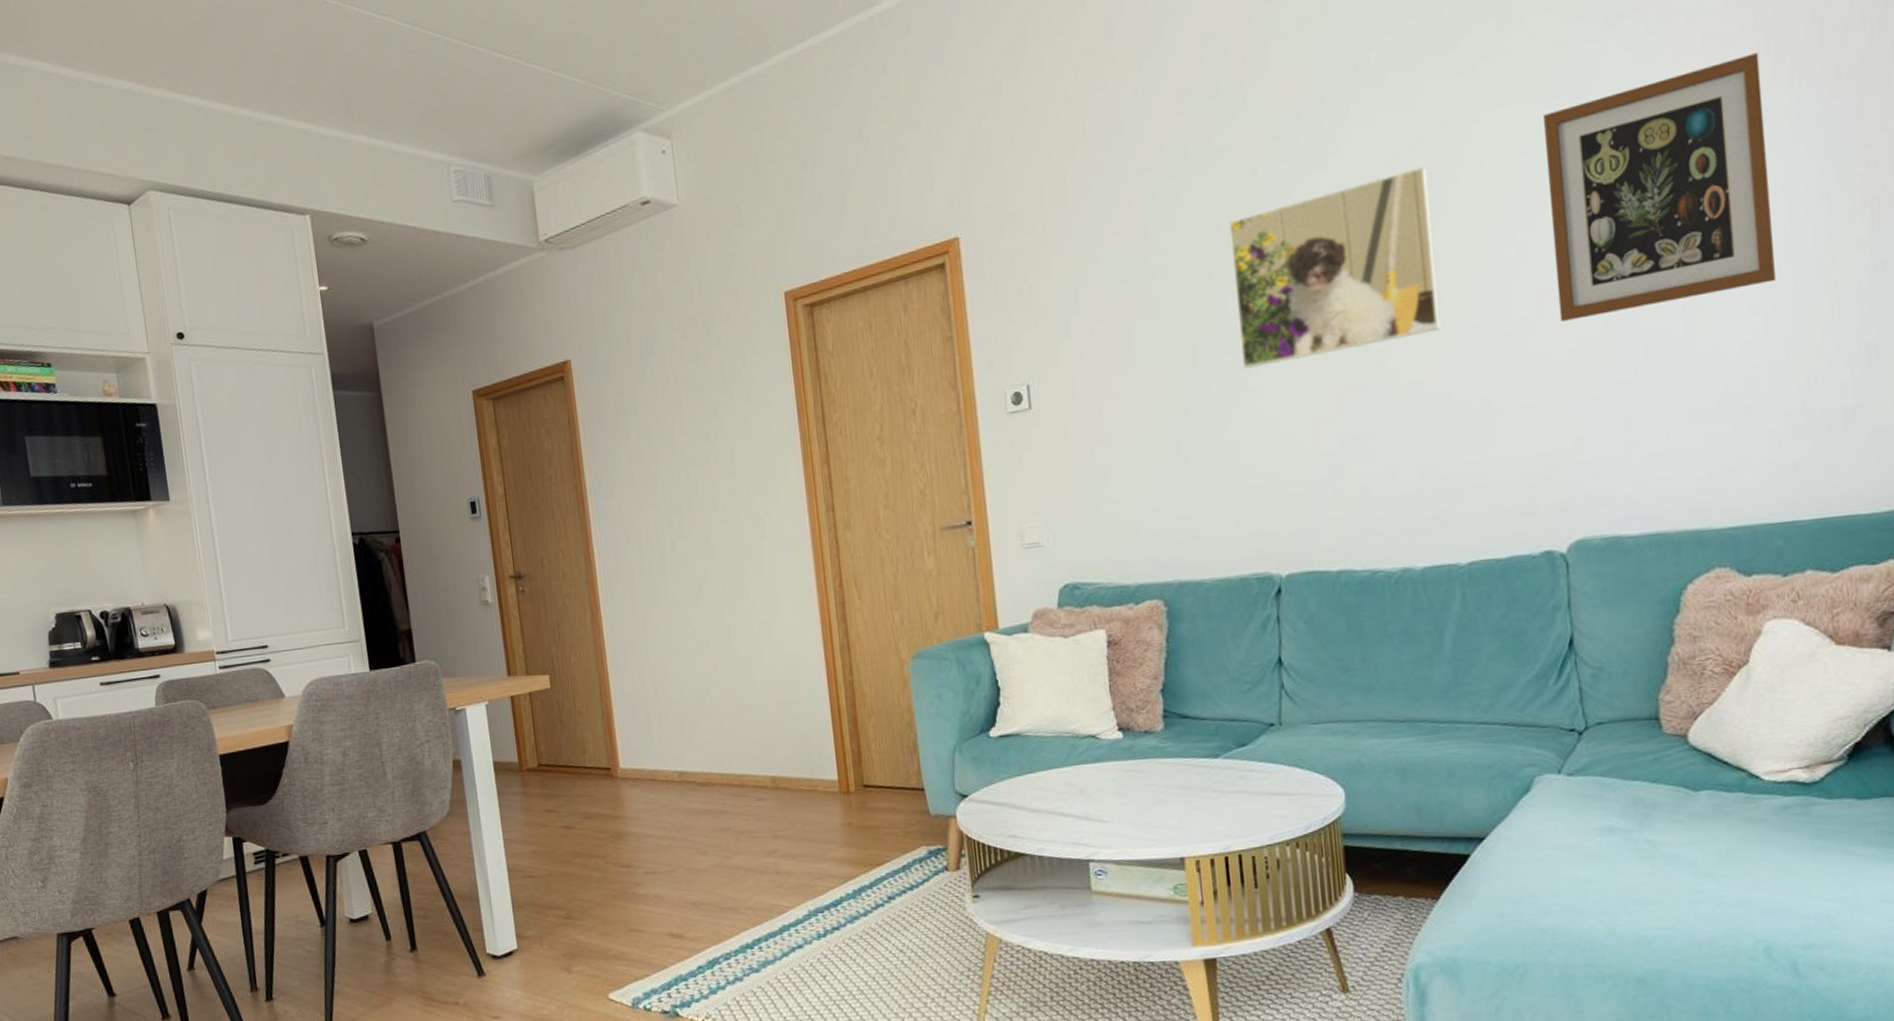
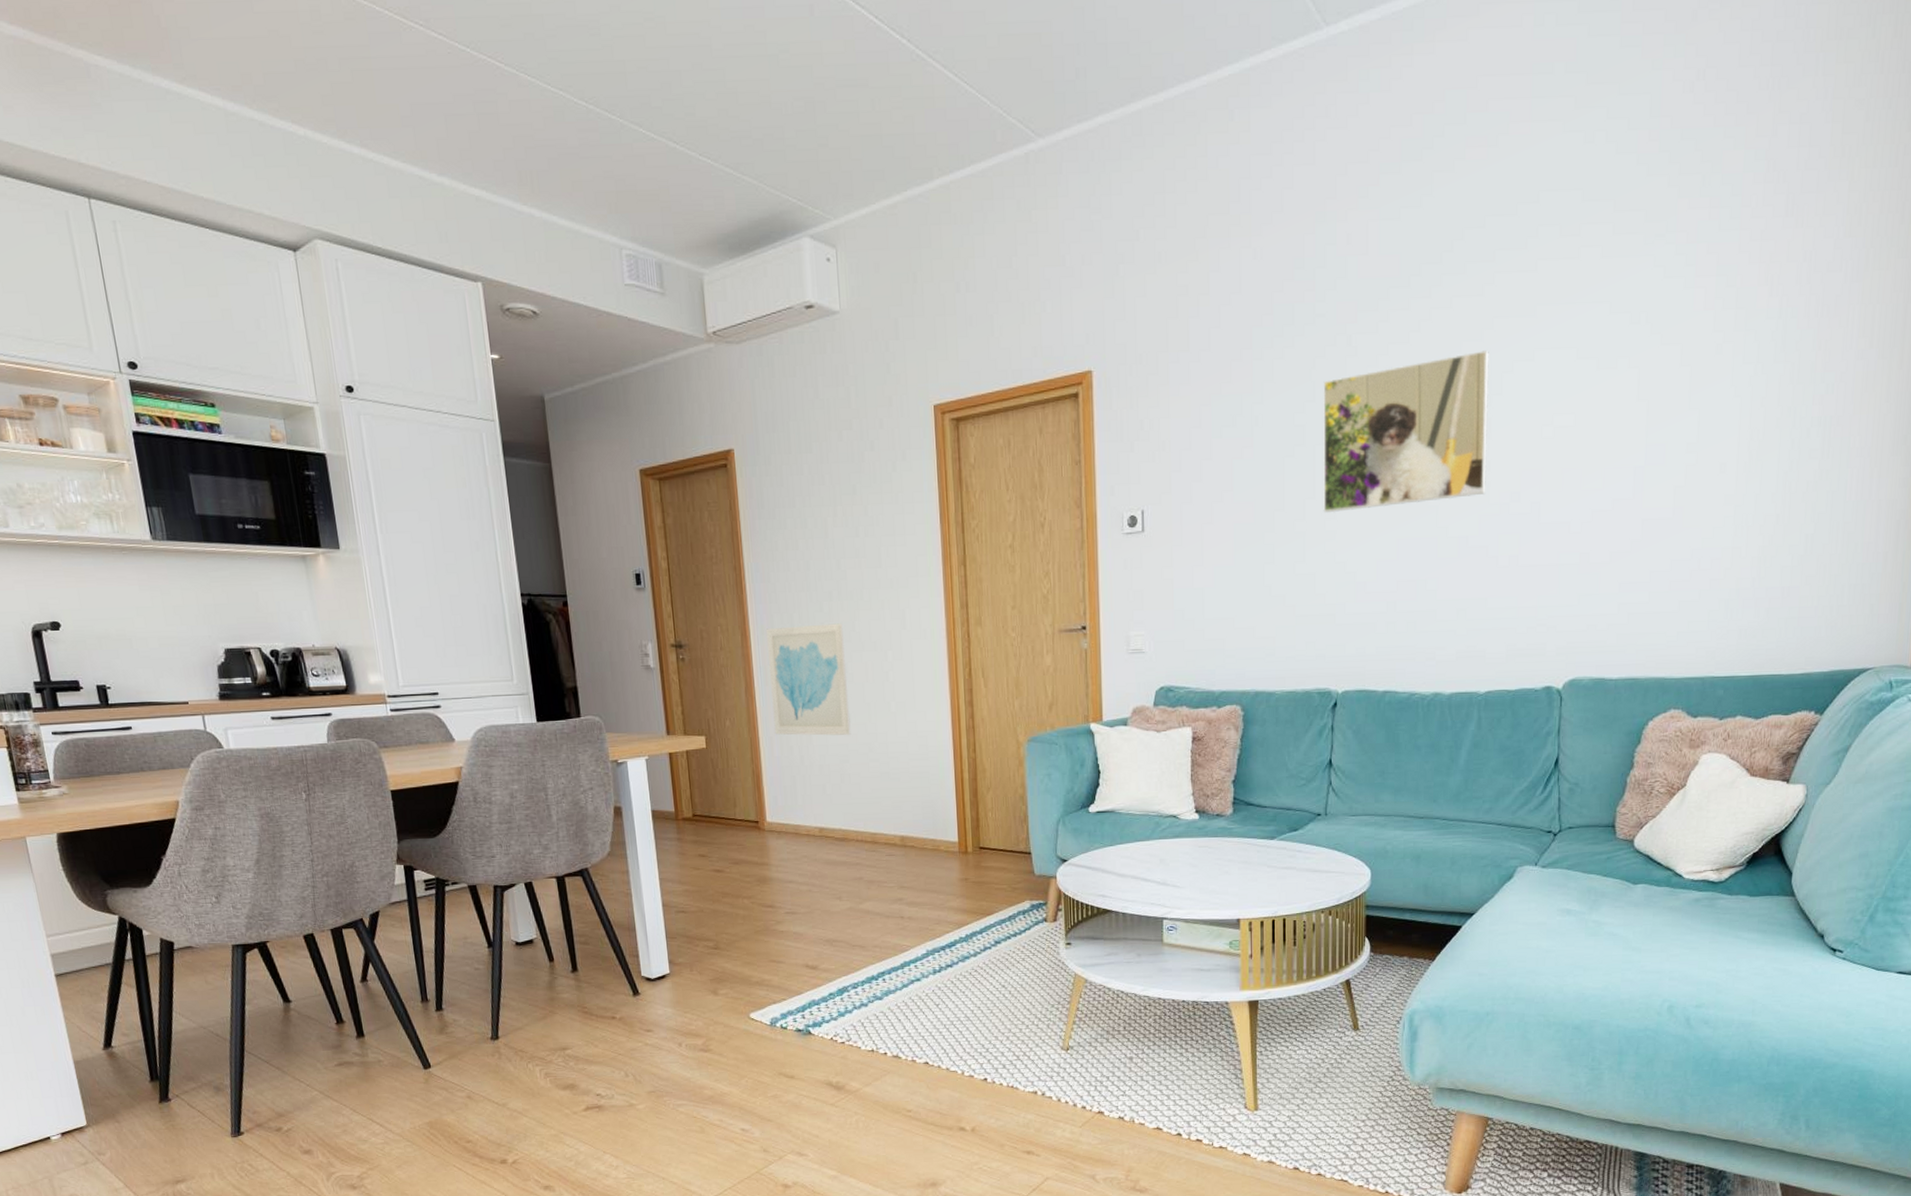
wall art: none [611,538,710,669] -> present [765,623,851,736]
wall art: present [1542,53,1777,321] -> none [1579,282,1759,496]

